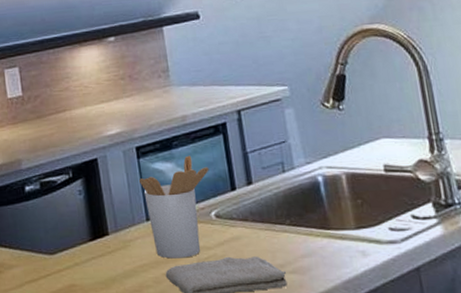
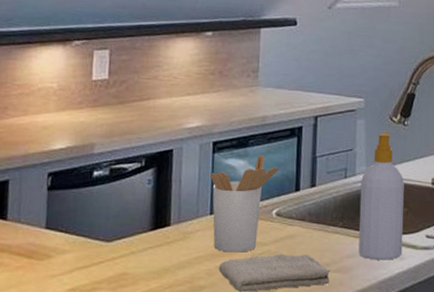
soap bottle: none [301,118,365,259] -> present [358,131,404,260]

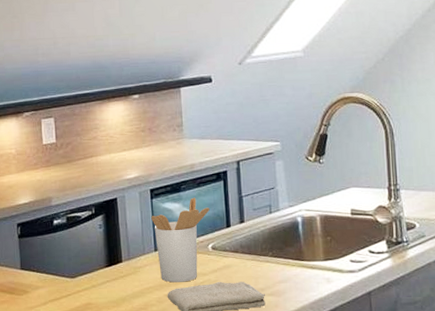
soap bottle: present [358,131,404,260] -> none [285,169,330,284]

